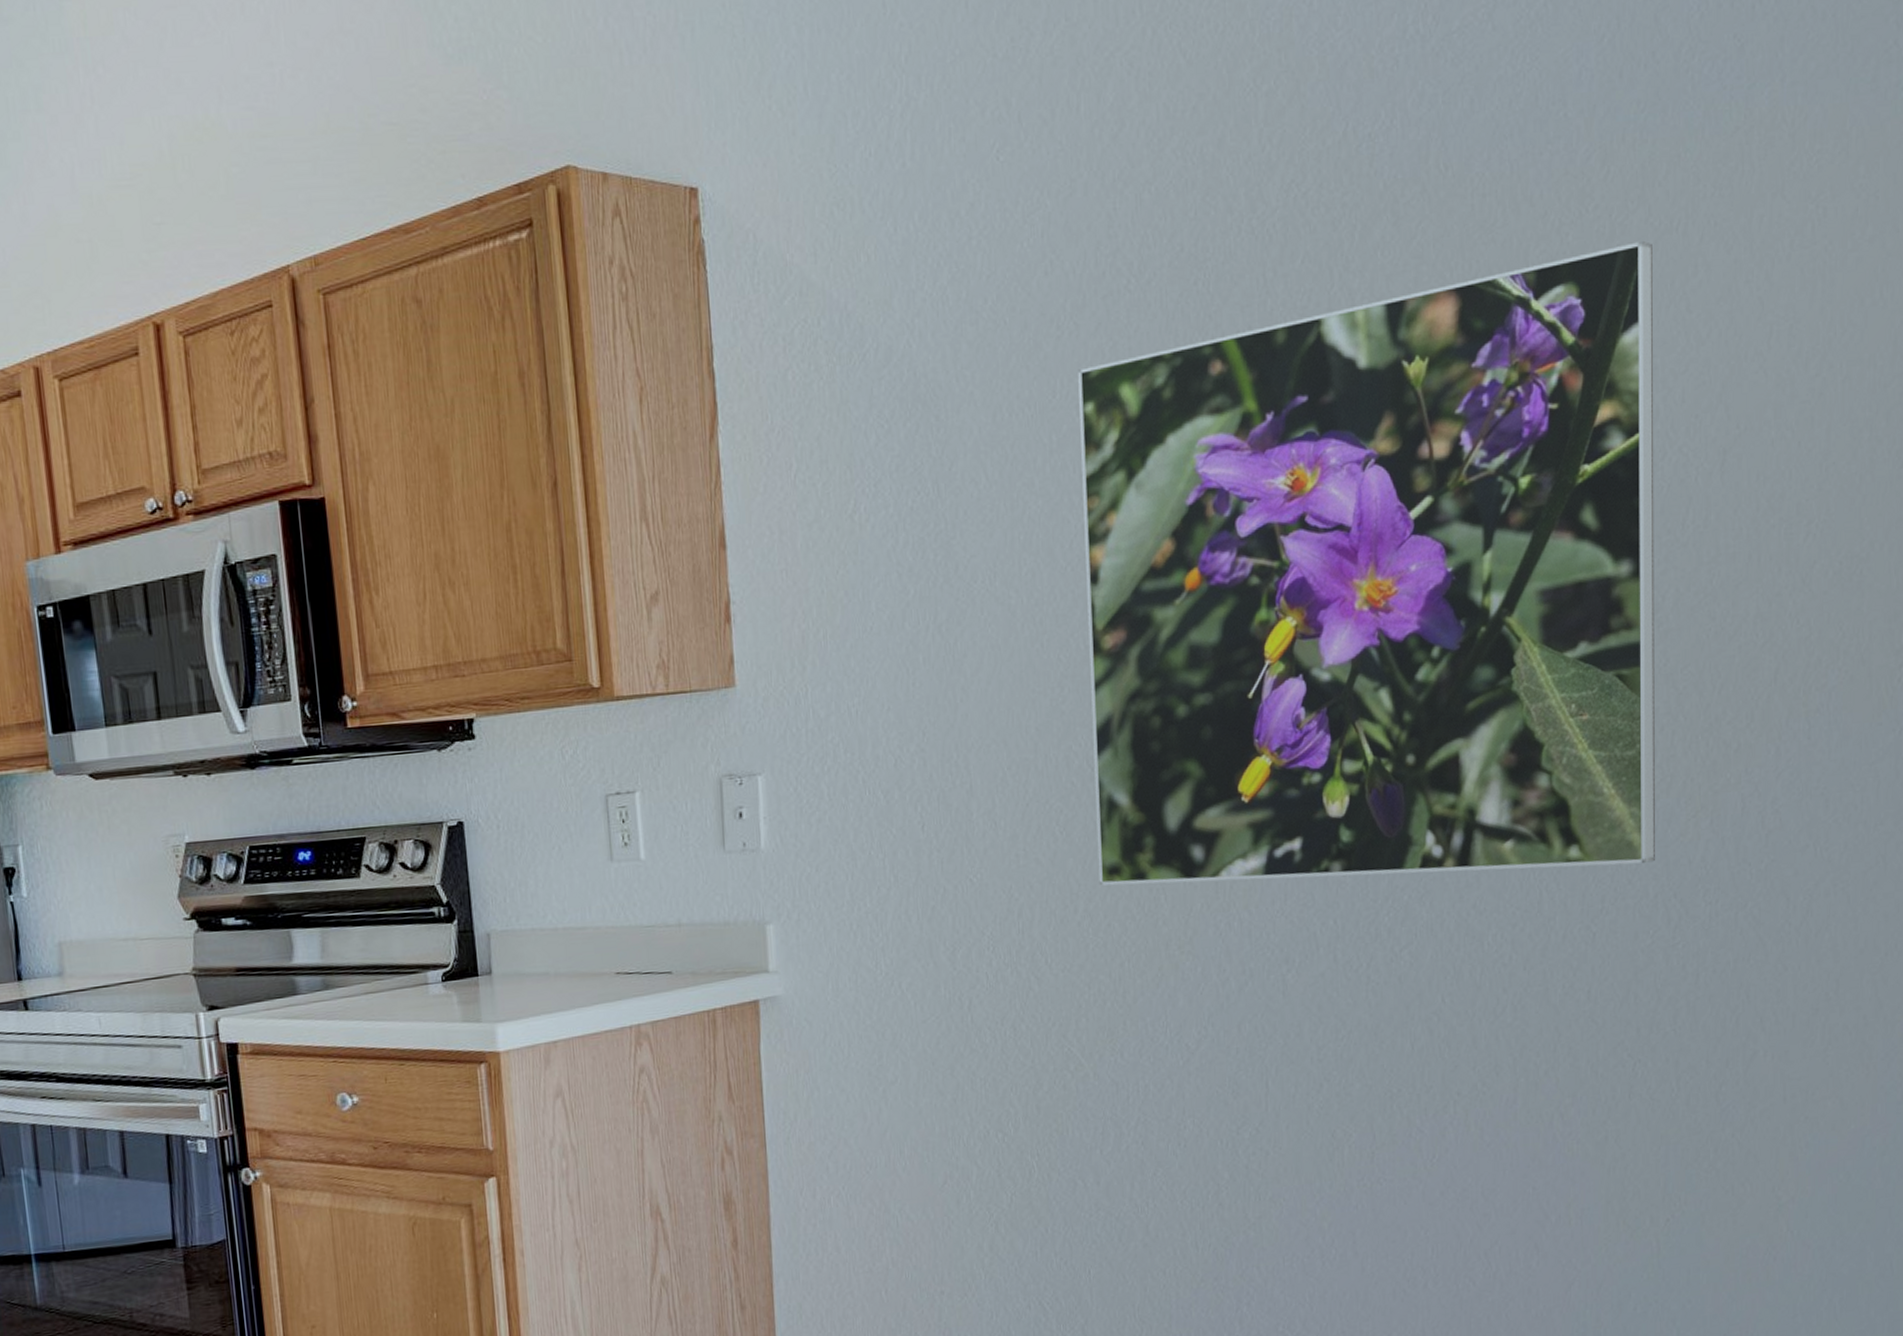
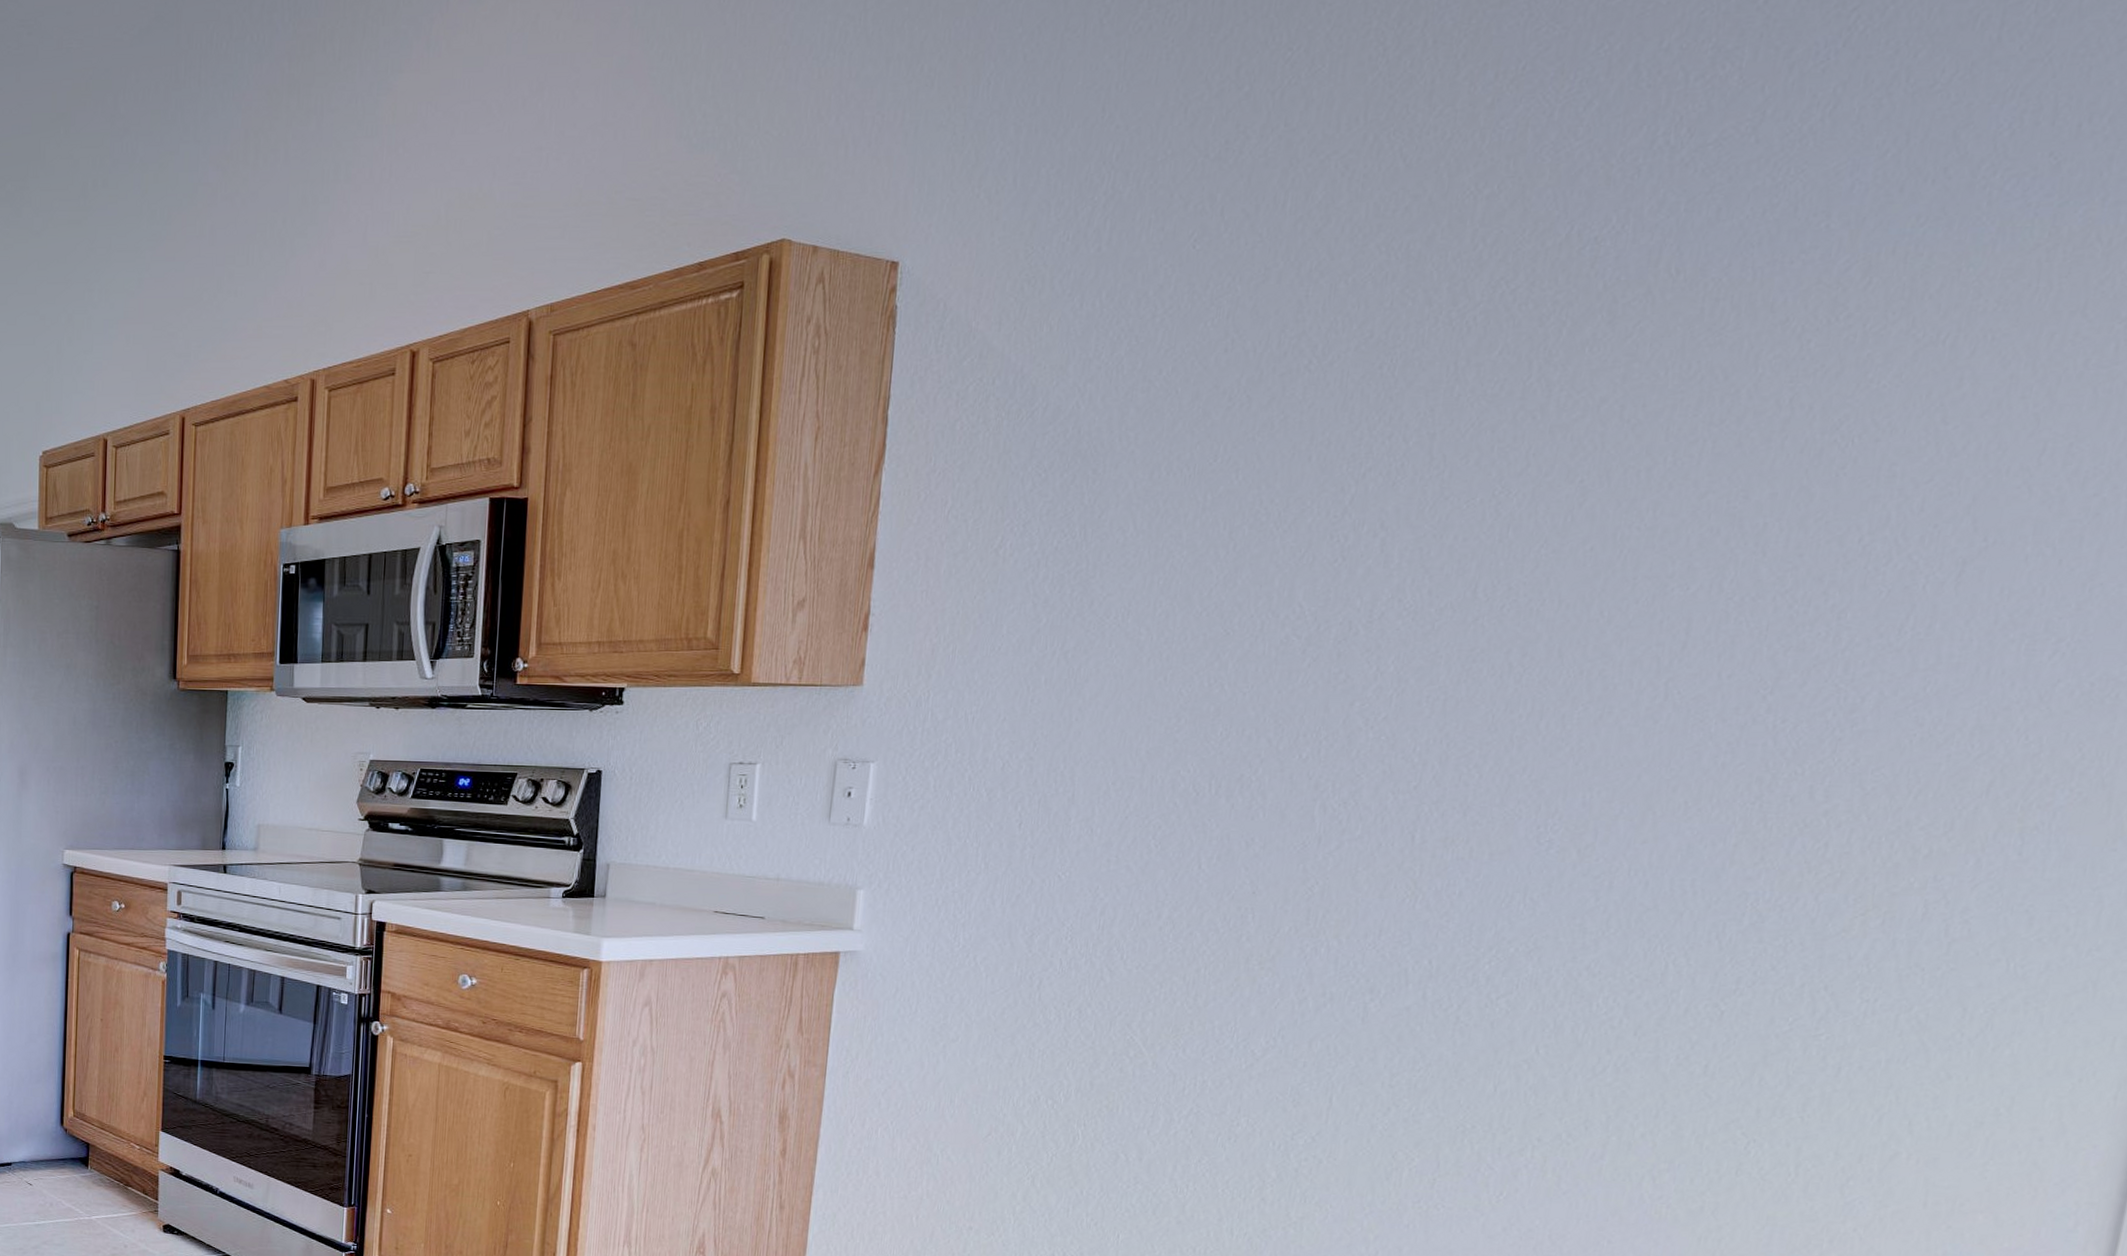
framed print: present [1078,240,1655,886] -> none [1187,351,1911,953]

